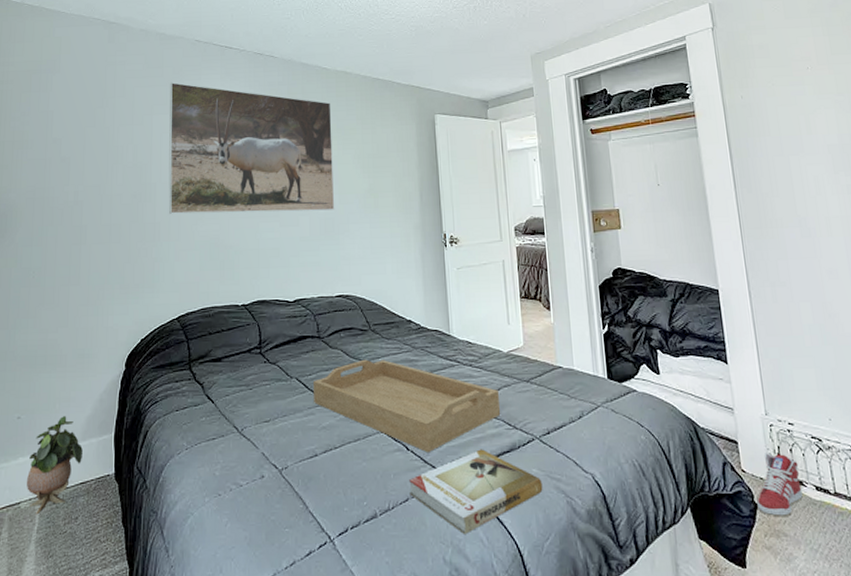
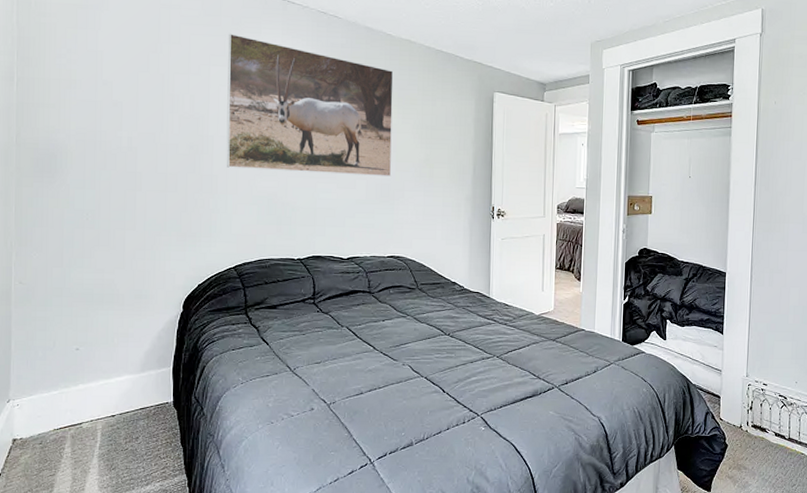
potted plant: present [27,416,83,514] -> none [88,350,142,433]
serving tray: present [314,359,501,453] -> none [362,314,528,395]
book: present [409,449,543,534] -> none [443,394,557,460]
sneaker: present [757,453,803,518] -> none [727,406,765,455]

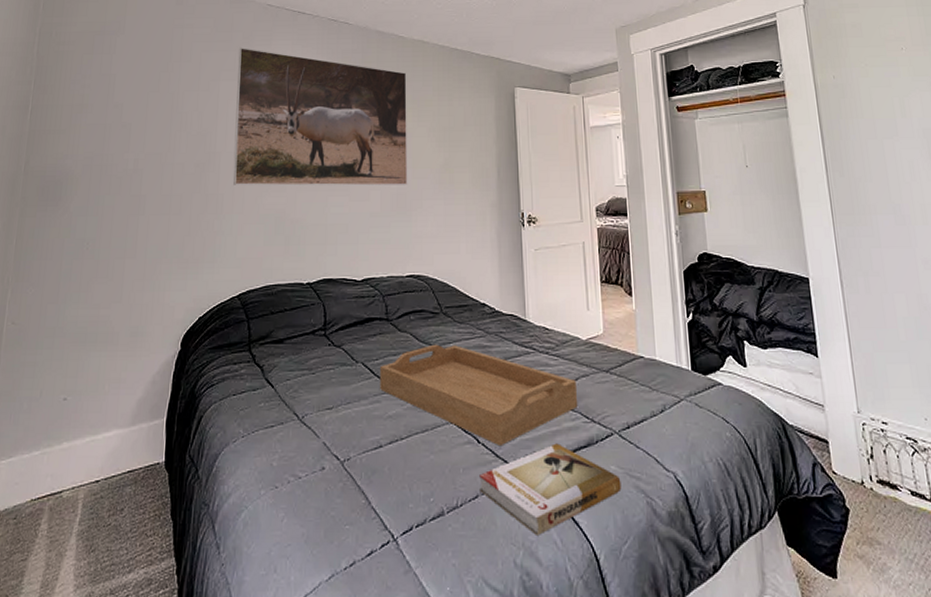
serving tray: none [362,314,528,395] -> present [380,344,578,447]
book: none [443,394,557,460] -> present [479,443,622,535]

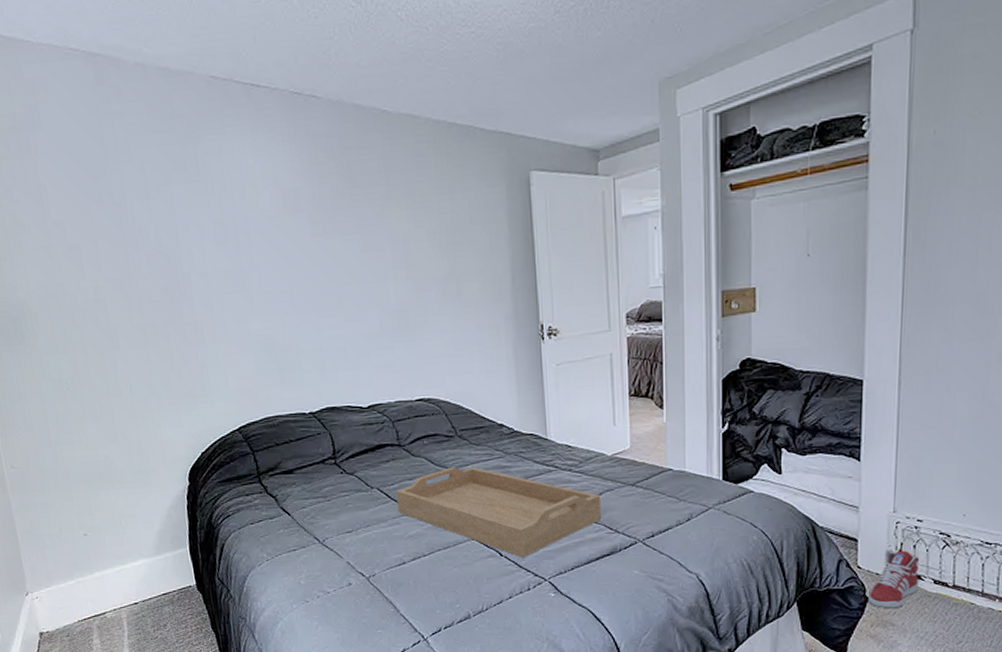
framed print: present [233,48,408,186] -> none [185,139,409,311]
book: present [479,443,622,535] -> none [503,553,643,631]
sneaker: none [848,454,897,524] -> present [868,549,920,609]

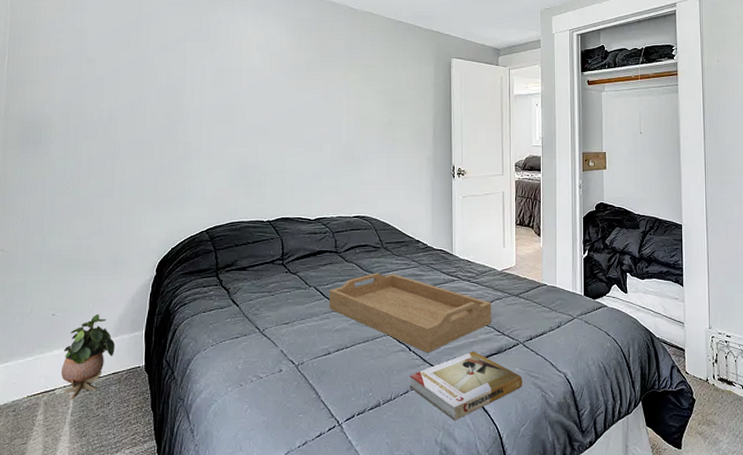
potted plant: none [105,532,160,622] -> present [61,314,115,399]
book: none [503,553,643,631] -> present [410,351,523,420]
sneaker: present [868,549,920,609] -> none [695,359,731,410]

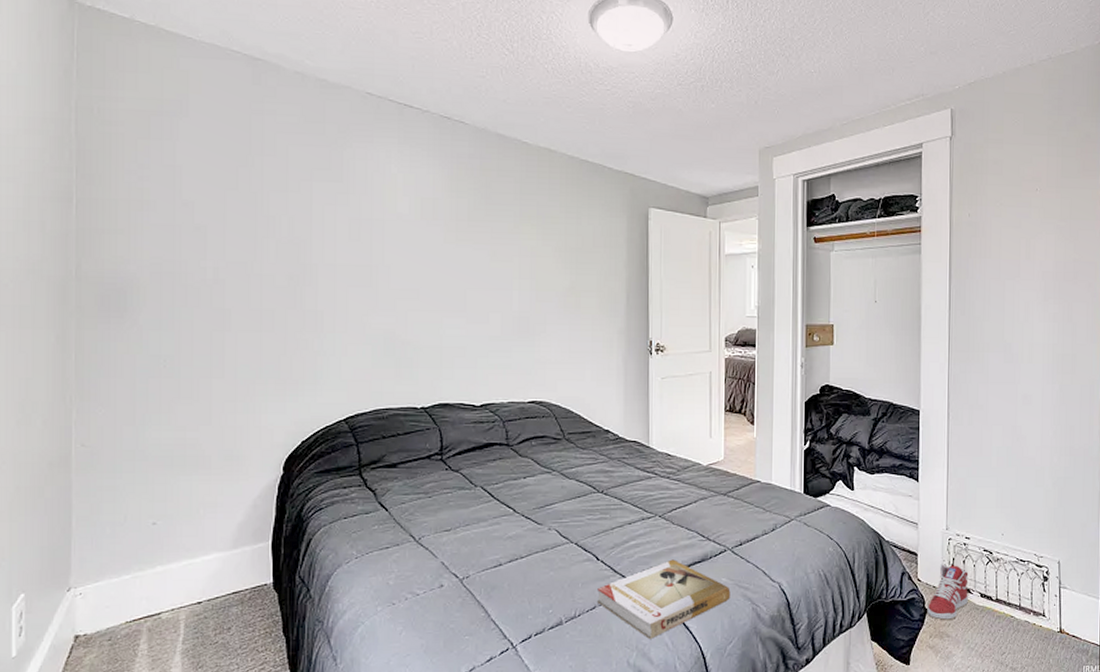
potted plant: present [61,314,115,399] -> none [168,522,234,624]
serving tray: present [329,272,492,354] -> none [500,469,696,563]
sneaker: none [695,359,731,410] -> present [927,564,969,621]

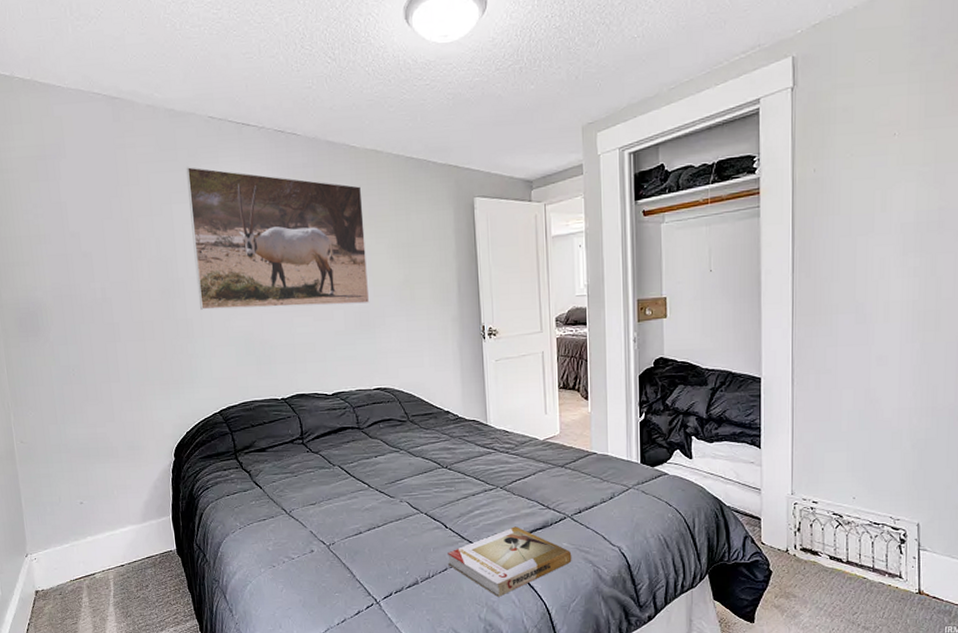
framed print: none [333,143,531,308] -> present [185,167,370,310]
sneaker: present [927,564,969,621] -> none [772,528,816,582]

